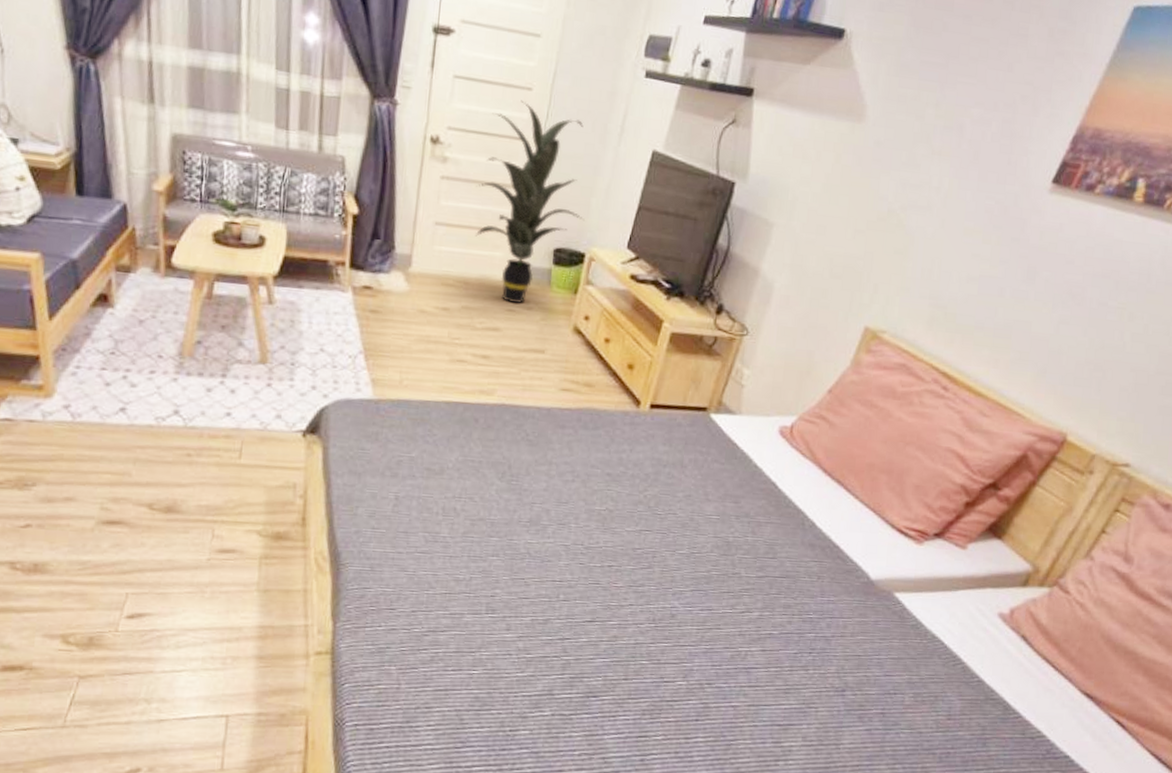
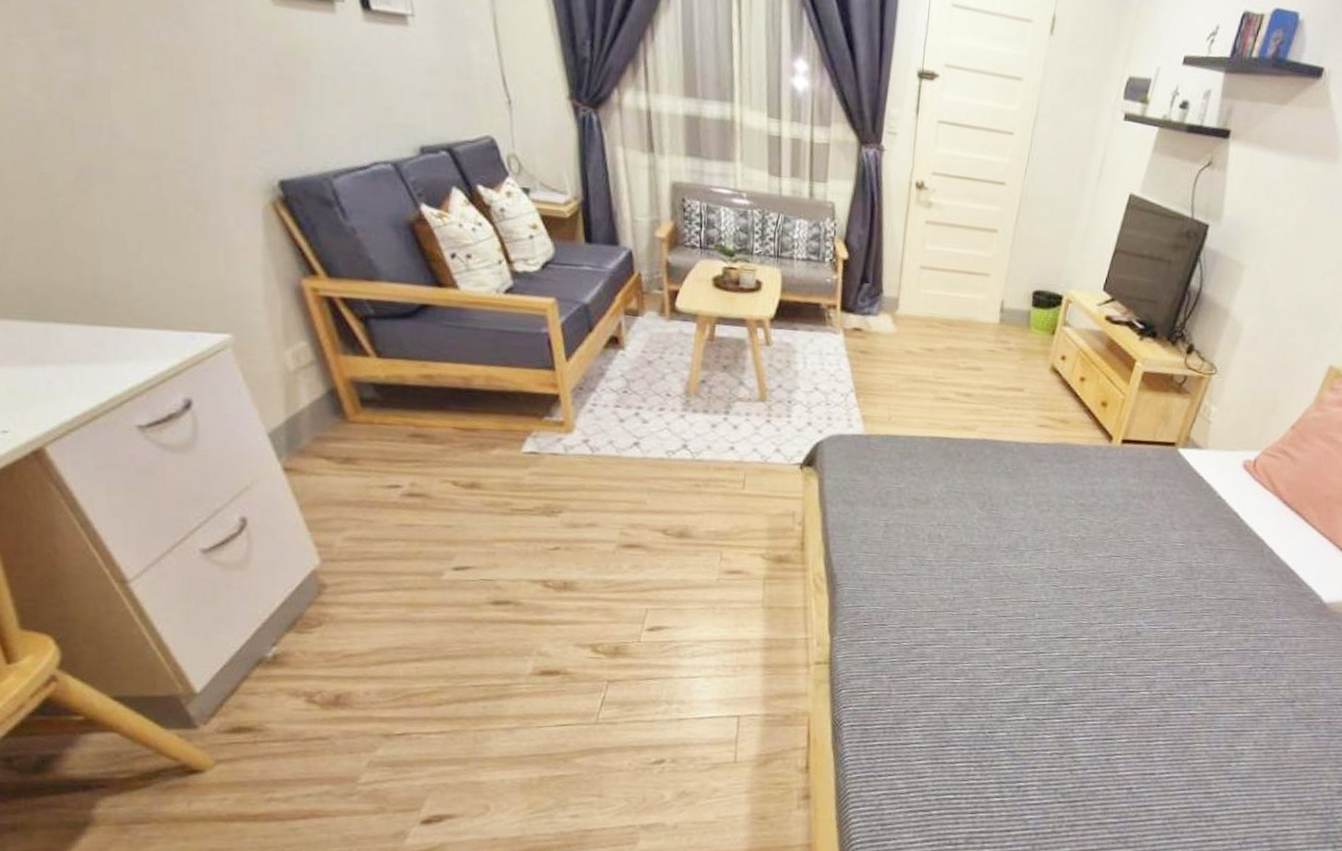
indoor plant: present [476,100,585,303] -> none [959,144,1063,344]

